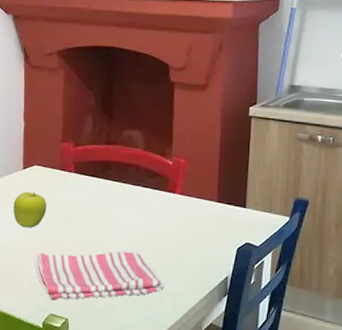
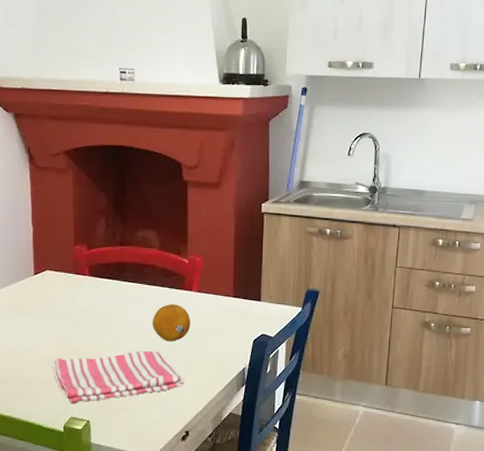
fruit: present [13,191,47,228] -> none [26,297,62,334]
fruit: none [134,205,173,244] -> present [152,304,191,342]

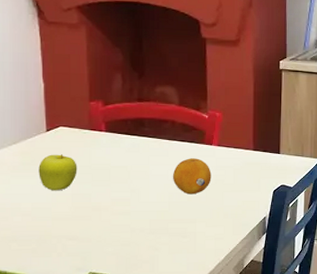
fruit: none [26,297,62,334] -> present [38,154,78,191]
dish towel: present [52,350,185,404] -> none [68,204,207,260]

